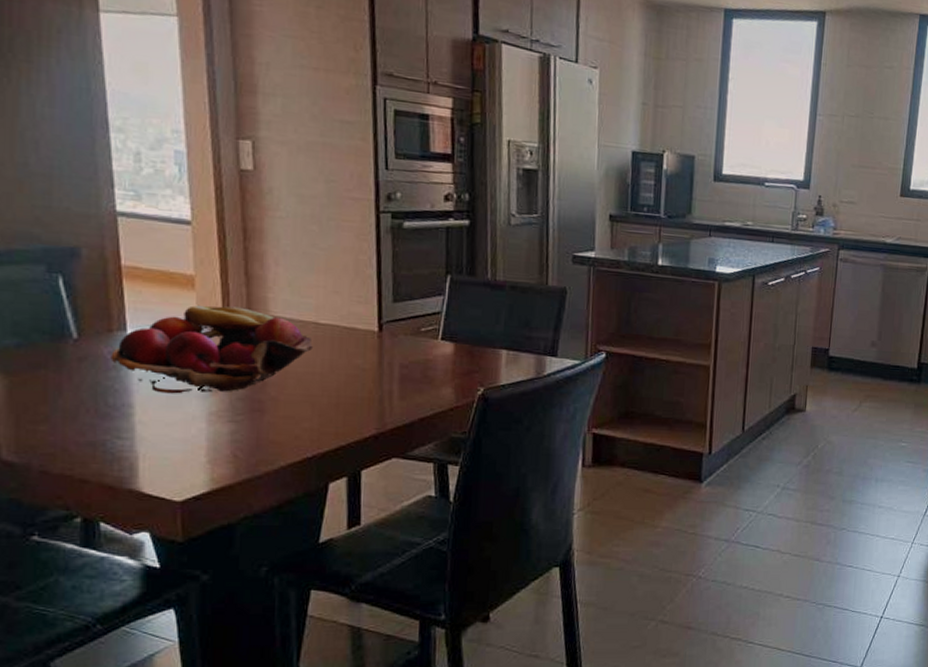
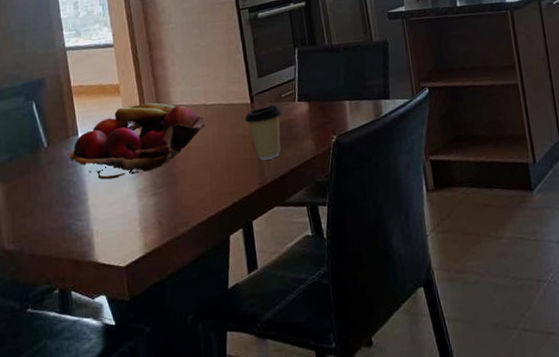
coffee cup: none [367,338,418,403] -> present [244,104,282,161]

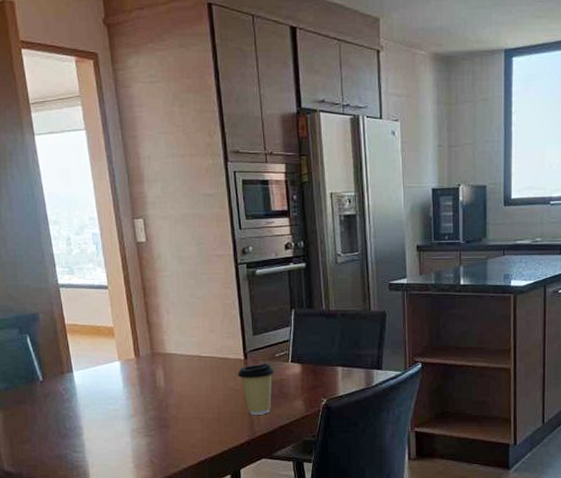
fruit basket: present [69,102,205,180] -> none [64,348,198,417]

